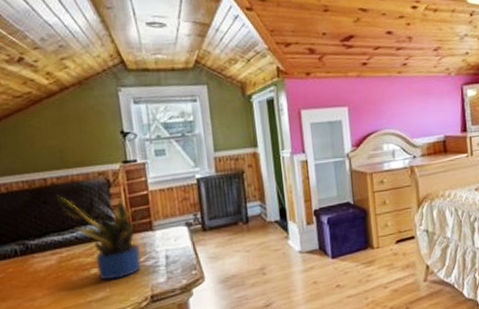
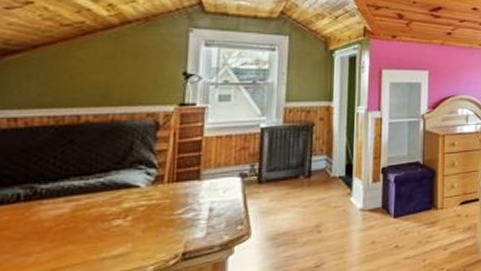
potted plant: present [55,195,141,280] -> none [87,134,189,234]

